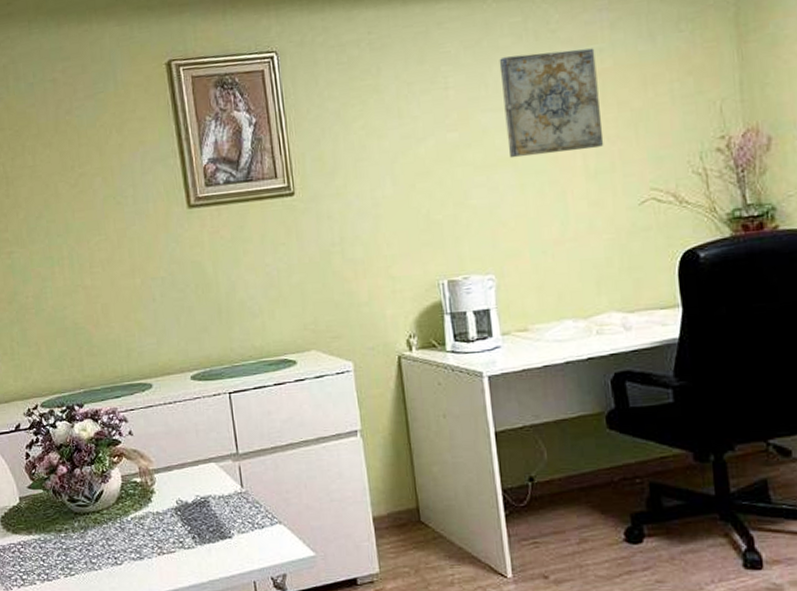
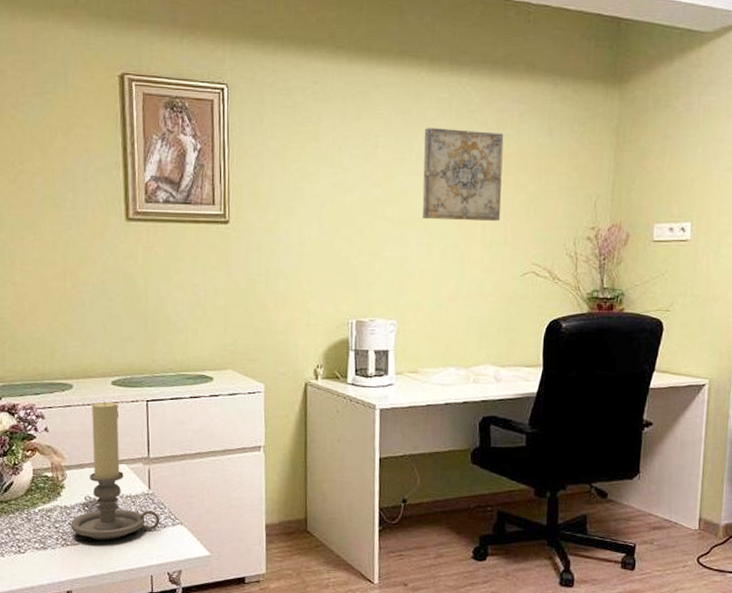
candle holder: none [164,397,257,546] -> present [71,401,160,540]

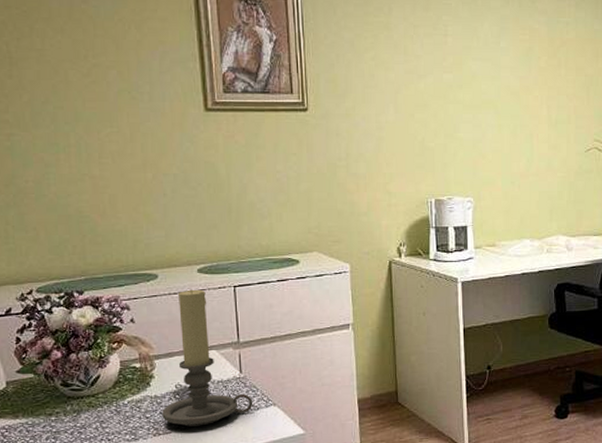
wall art: present [422,127,504,222] -> none [489,16,564,103]

